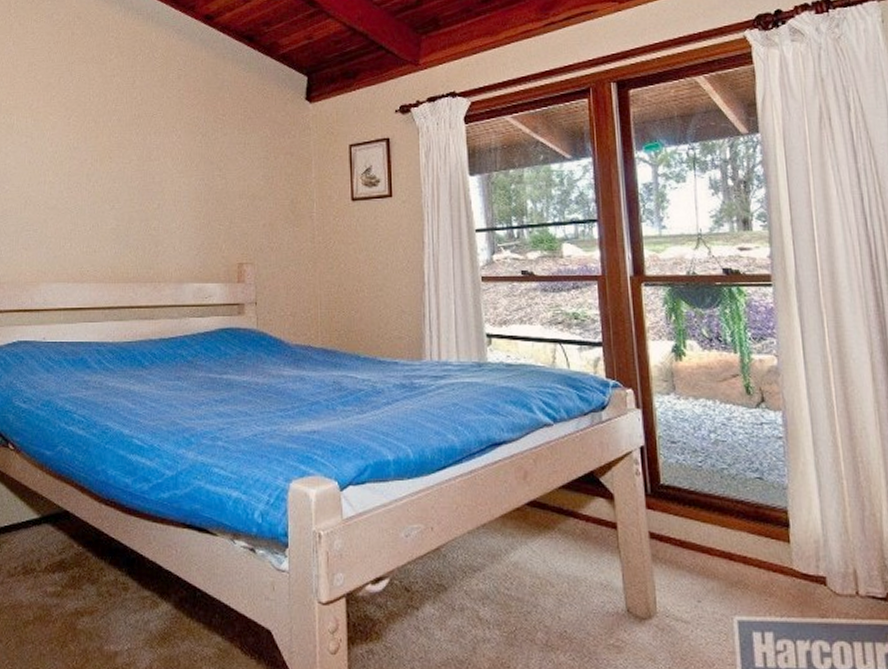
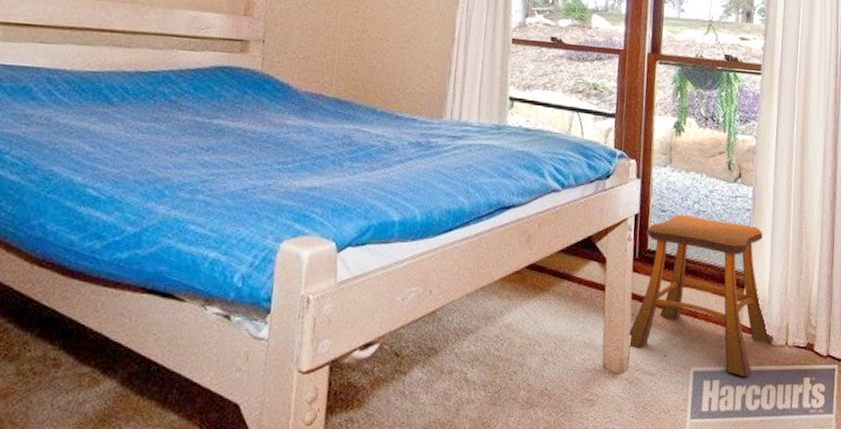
stool: none [650,446,839,631] -> present [627,215,774,377]

